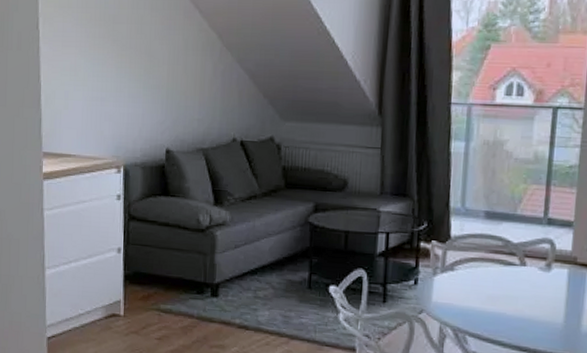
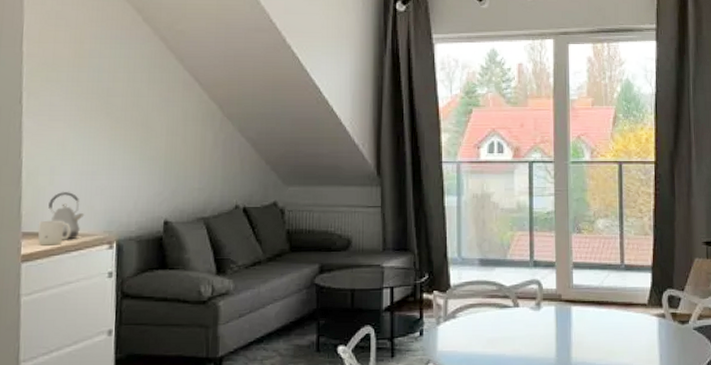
mug: none [56,142,84,166] -> present [37,220,71,246]
kettle: none [64,116,96,162] -> present [48,192,85,240]

